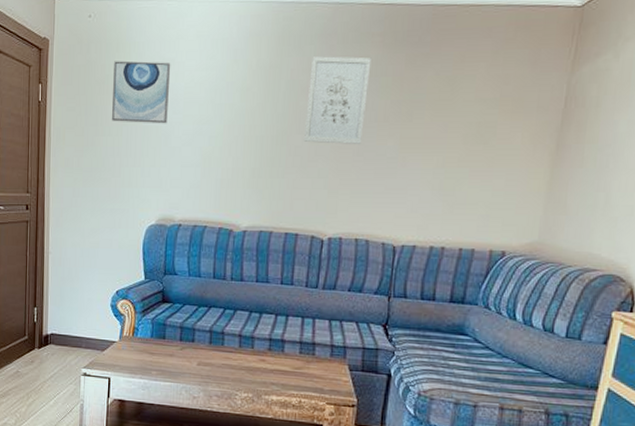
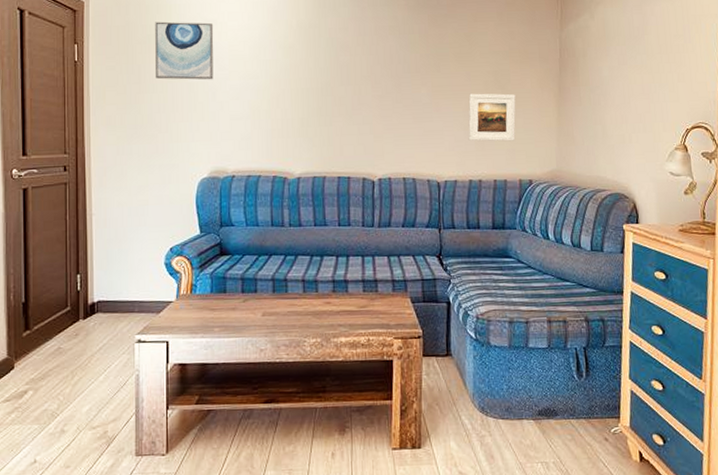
wall art: present [303,56,372,144] -> none [346,17,400,93]
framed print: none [435,148,500,206] -> present [468,93,516,142]

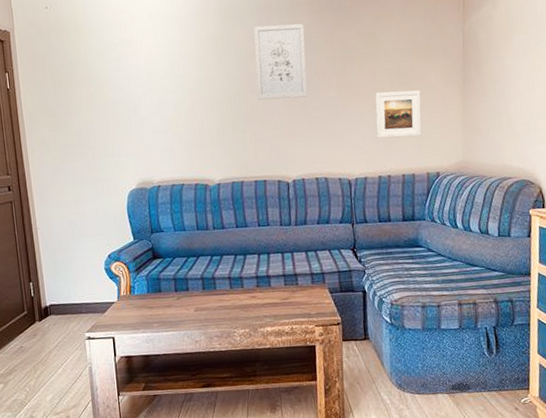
wall art: present [155,21,214,80] -> none [75,42,134,100]
wall art: none [346,17,400,93] -> present [253,23,308,100]

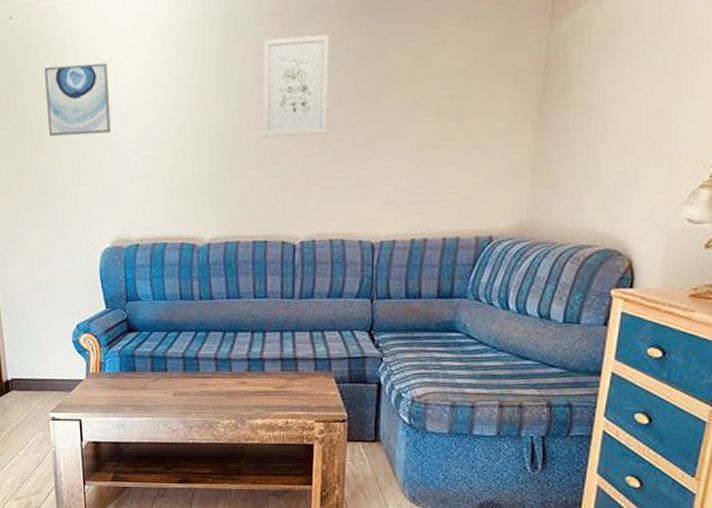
wall art: none [75,42,134,100] -> present [44,62,111,137]
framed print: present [374,90,422,138] -> none [412,125,478,190]

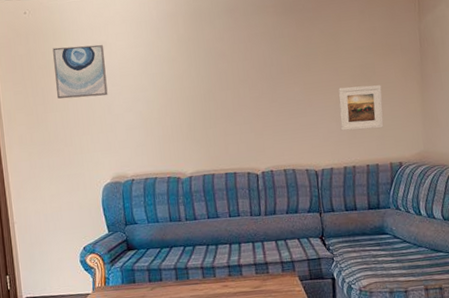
wall art: present [262,34,330,138] -> none [222,24,274,96]
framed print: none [412,125,478,190] -> present [338,85,384,131]

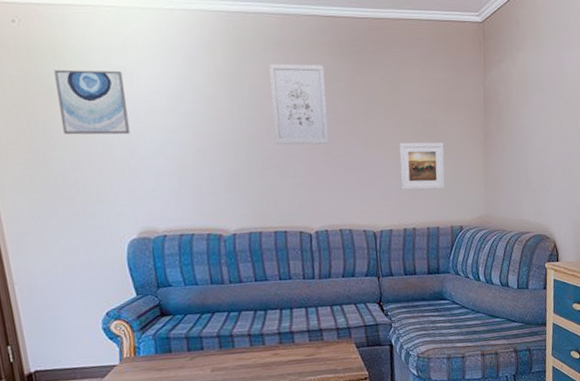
wall art: none [222,24,274,96] -> present [269,63,329,145]

